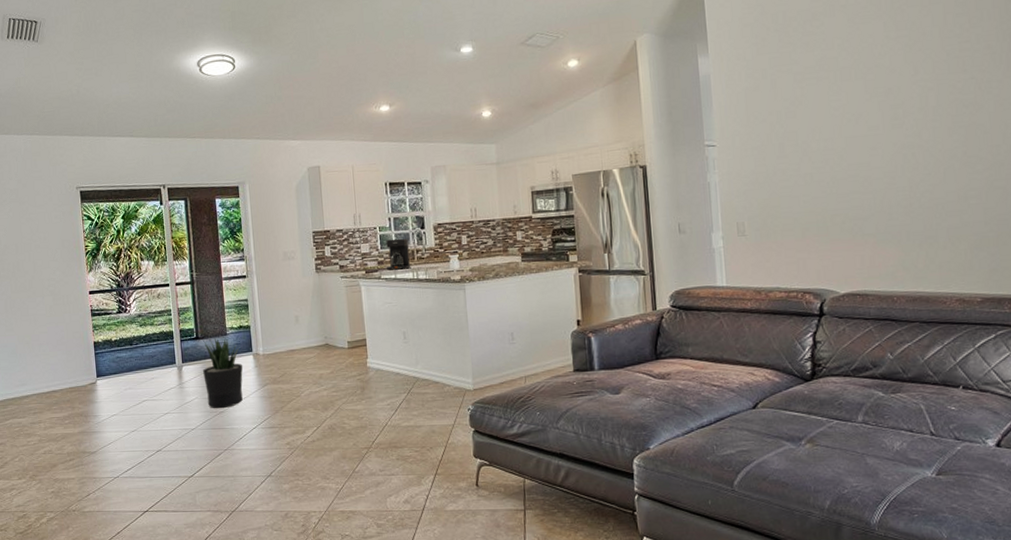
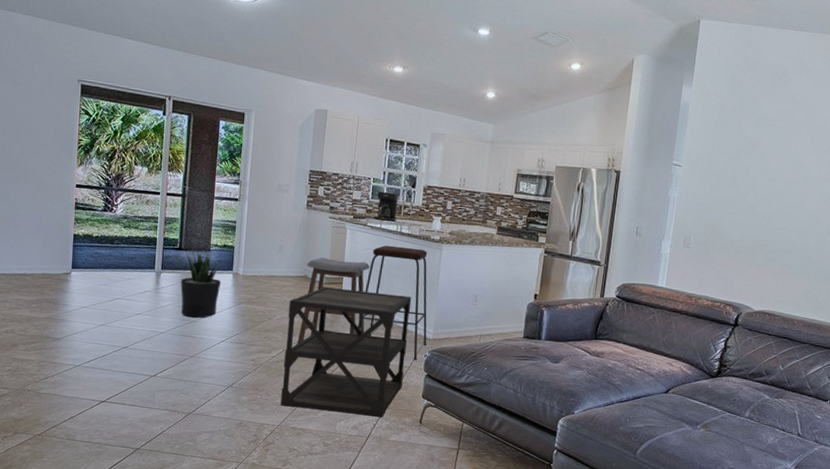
side table: none [314,347,450,489] -> present [280,287,412,417]
bar stool: none [326,318,399,418] -> present [297,257,371,344]
bar stool: none [390,293,468,416] -> present [356,245,427,360]

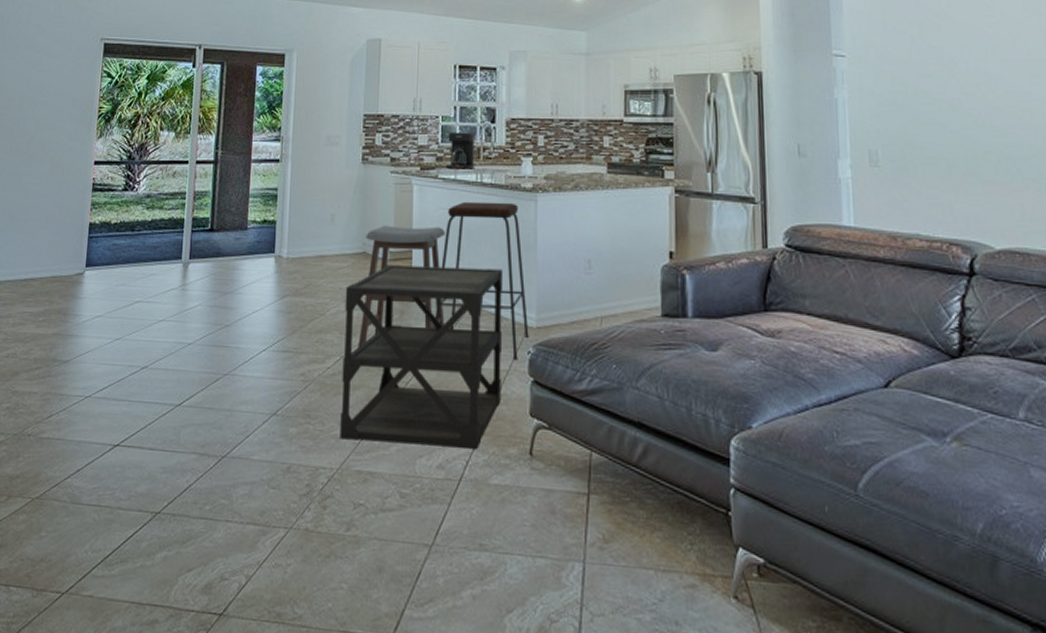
planter: present [180,248,222,318] -> none [212,228,261,320]

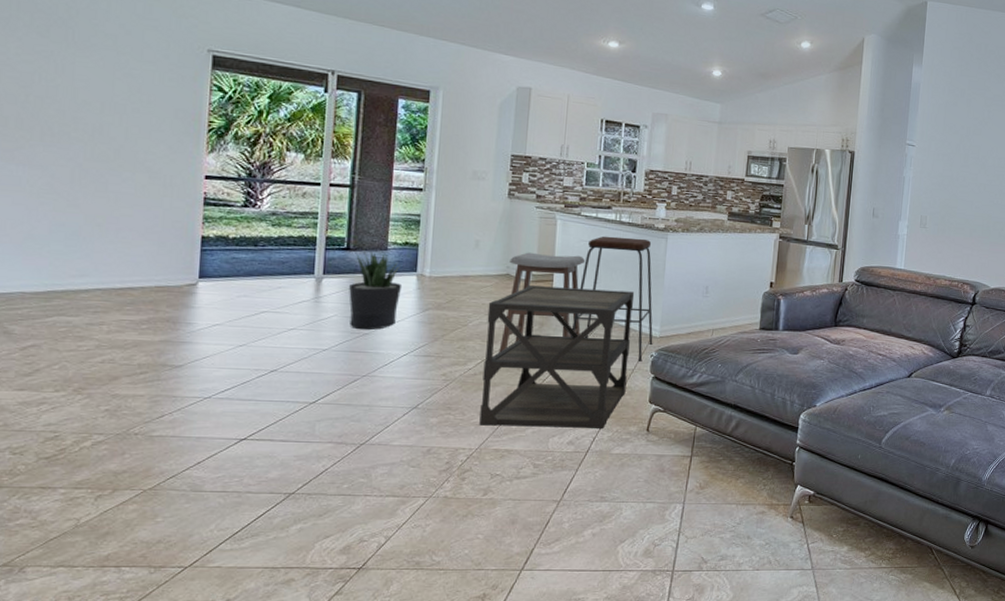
planter: none [212,228,261,320] -> present [349,248,403,330]
coffee maker: present [445,132,475,169] -> none [587,177,616,210]

